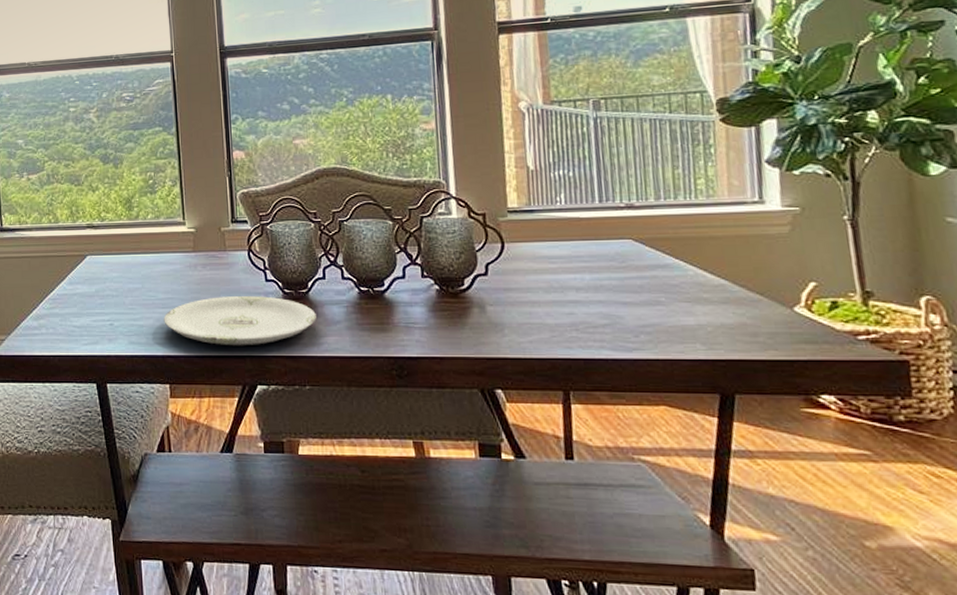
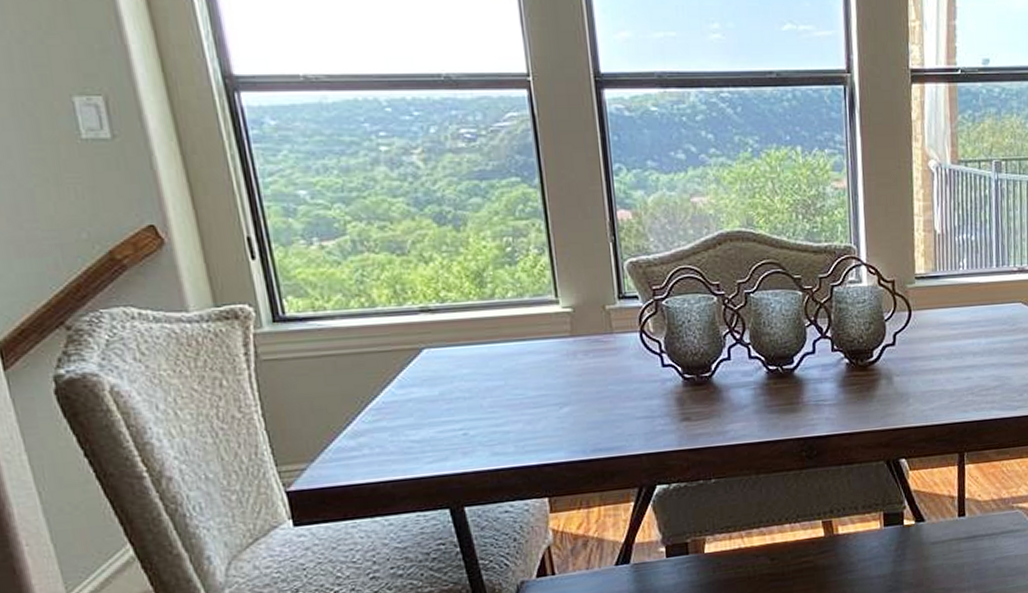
plate: present [164,296,316,346] -> none [536,384,722,445]

